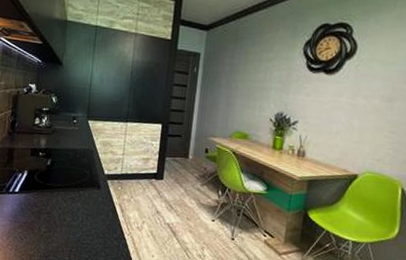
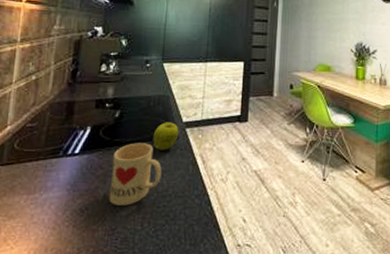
mug: none [42,188,86,239] -> present [109,143,162,206]
fruit: none [78,173,101,197] -> present [153,122,179,150]

